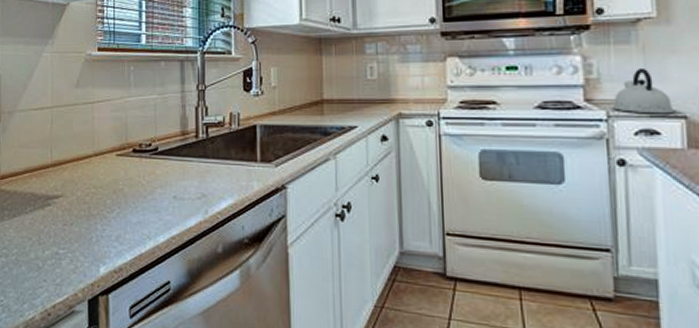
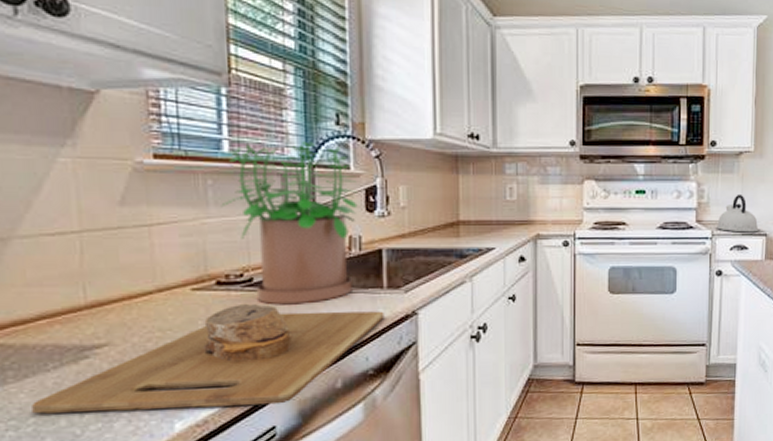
cutting board: none [16,169,258,262] -> present [32,303,384,414]
potted plant: none [138,32,237,172] -> present [221,141,358,305]

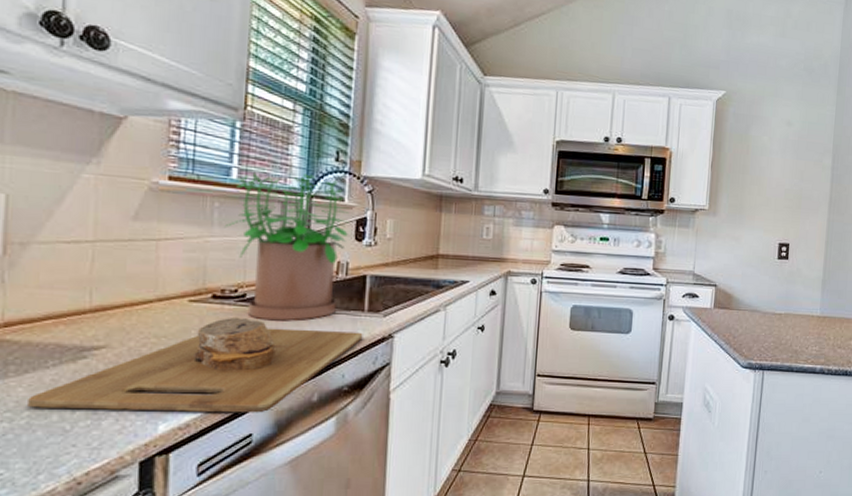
kettle: present [715,194,759,233] -> none [670,246,710,283]

